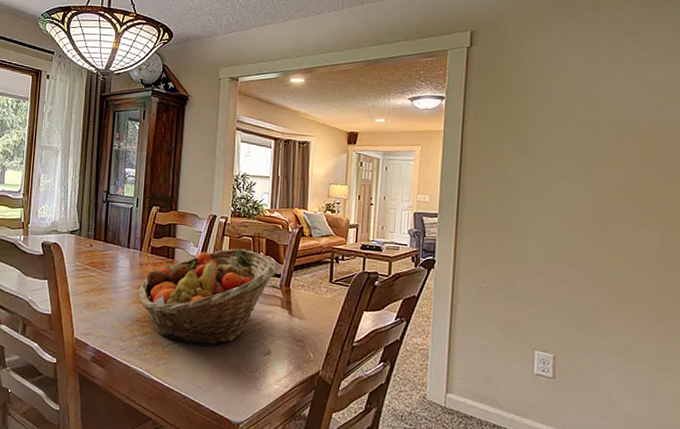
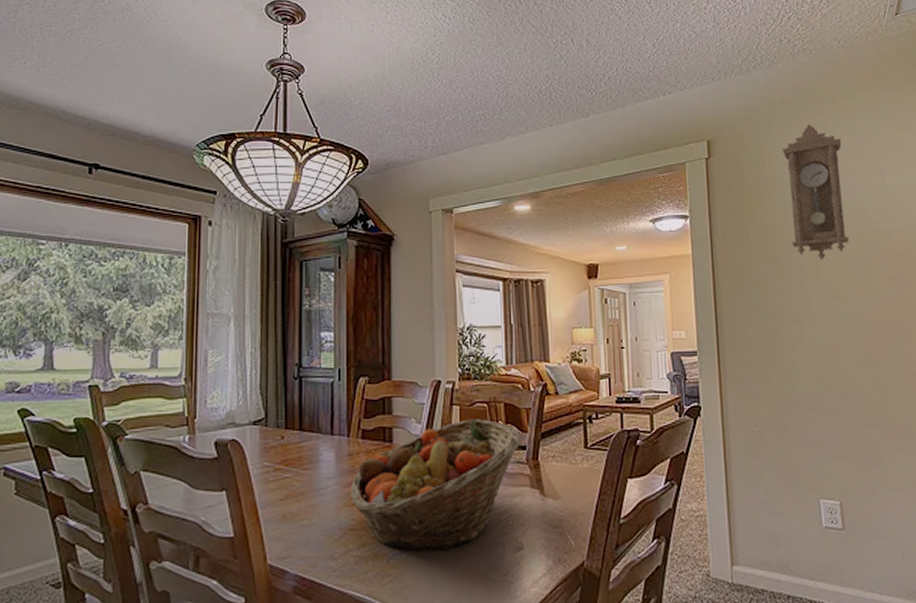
pendulum clock: none [539,21,603,145] -> present [781,125,849,260]

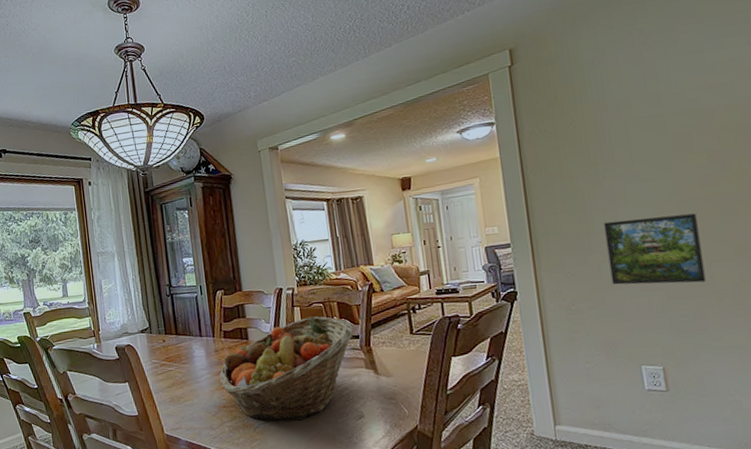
pendulum clock: present [781,125,849,260] -> none [587,15,665,146]
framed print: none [789,336,882,411] -> present [603,213,706,285]

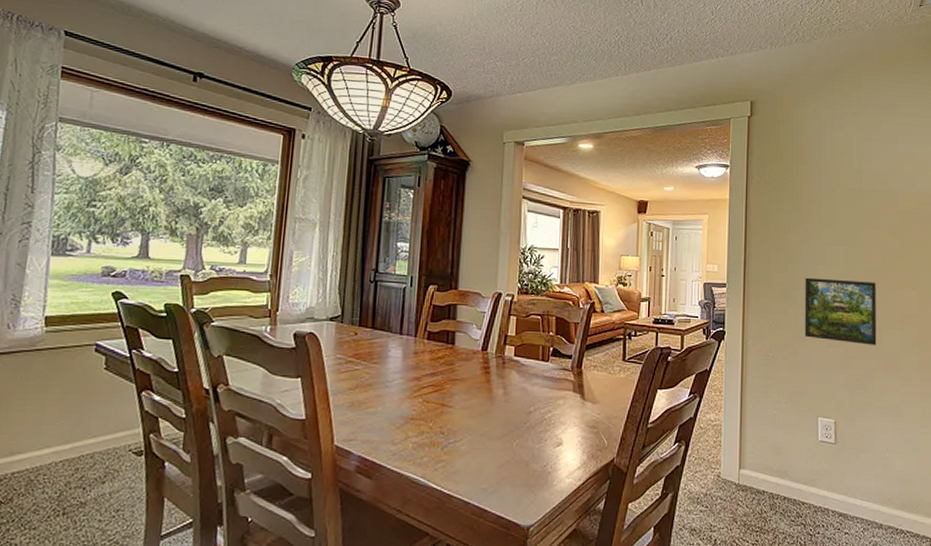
fruit basket: present [220,316,355,421] -> none [414,329,568,442]

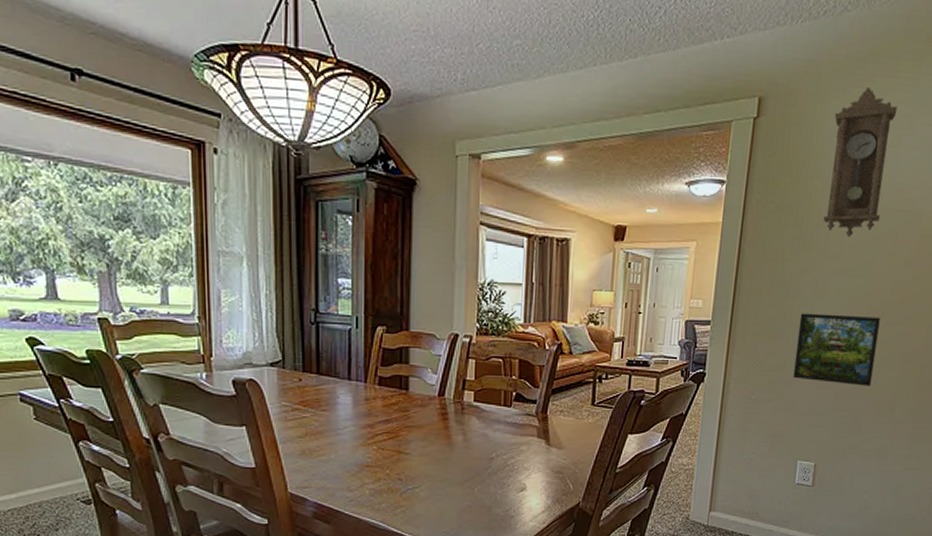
pendulum clock: none [813,95,864,213] -> present [823,87,898,238]

